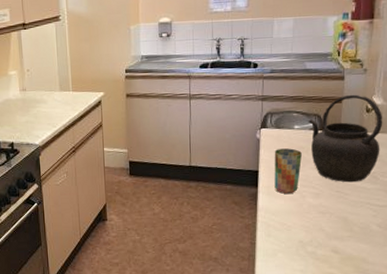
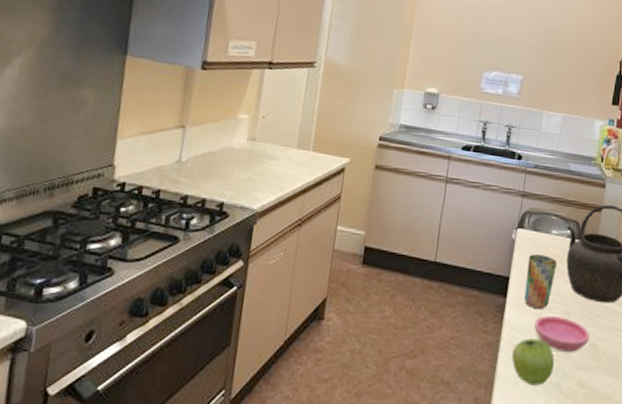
fruit: none [269,218,309,255] -> present [512,338,555,386]
saucer: none [286,198,340,226] -> present [534,316,590,352]

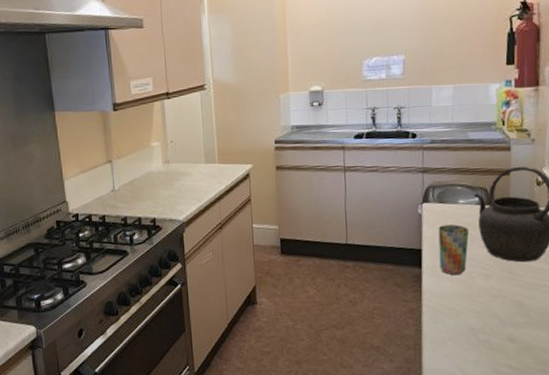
fruit: present [512,338,555,386] -> none [436,302,481,344]
saucer: present [534,316,590,352] -> none [454,280,514,312]

